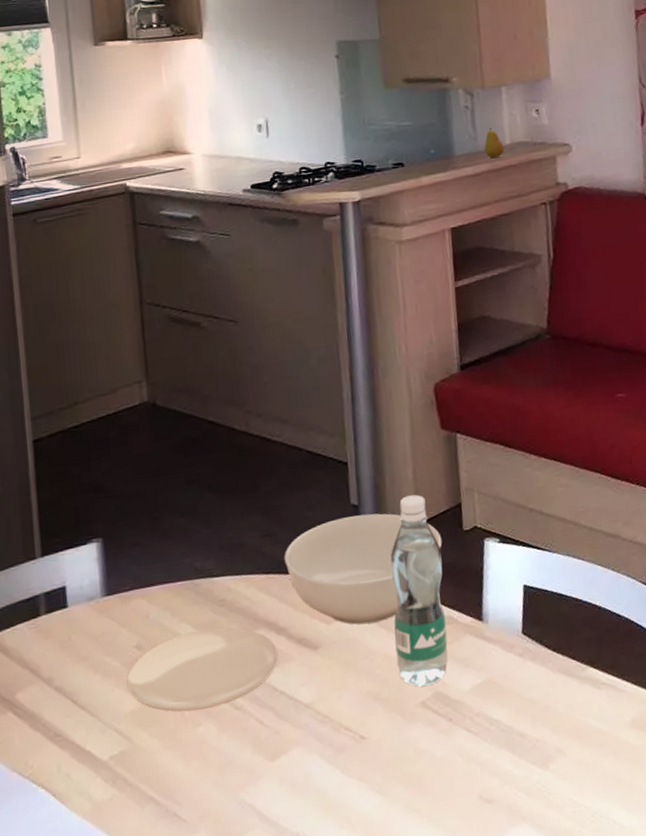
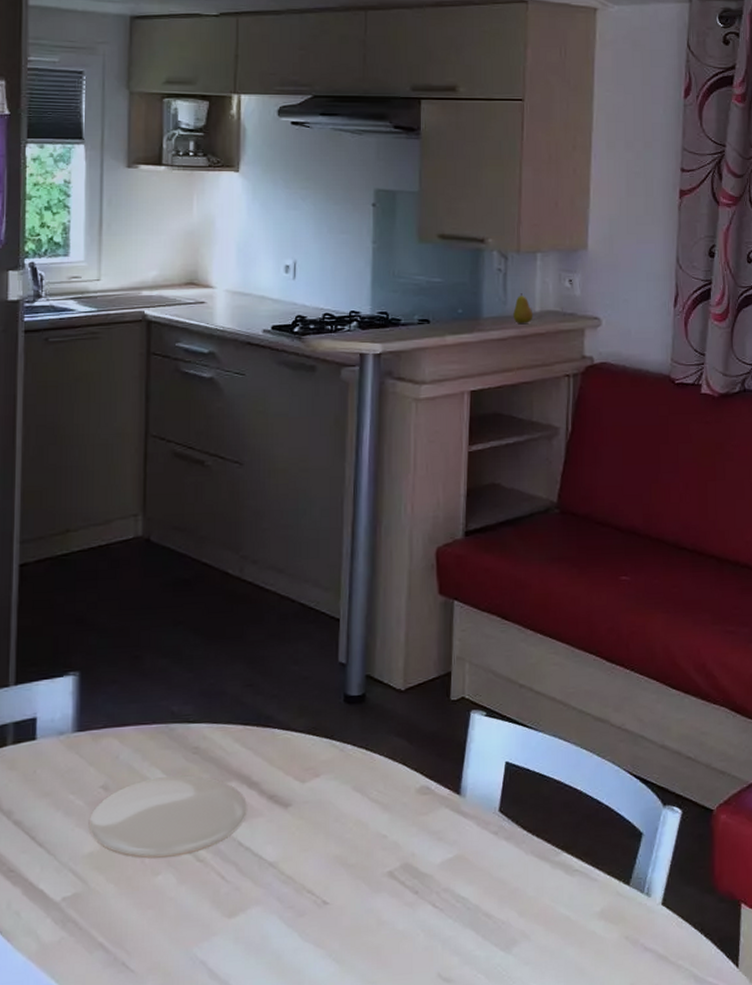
bowl: present [284,513,442,625] -> none [264,673,428,787]
bottle: present [390,494,448,687] -> none [368,658,425,856]

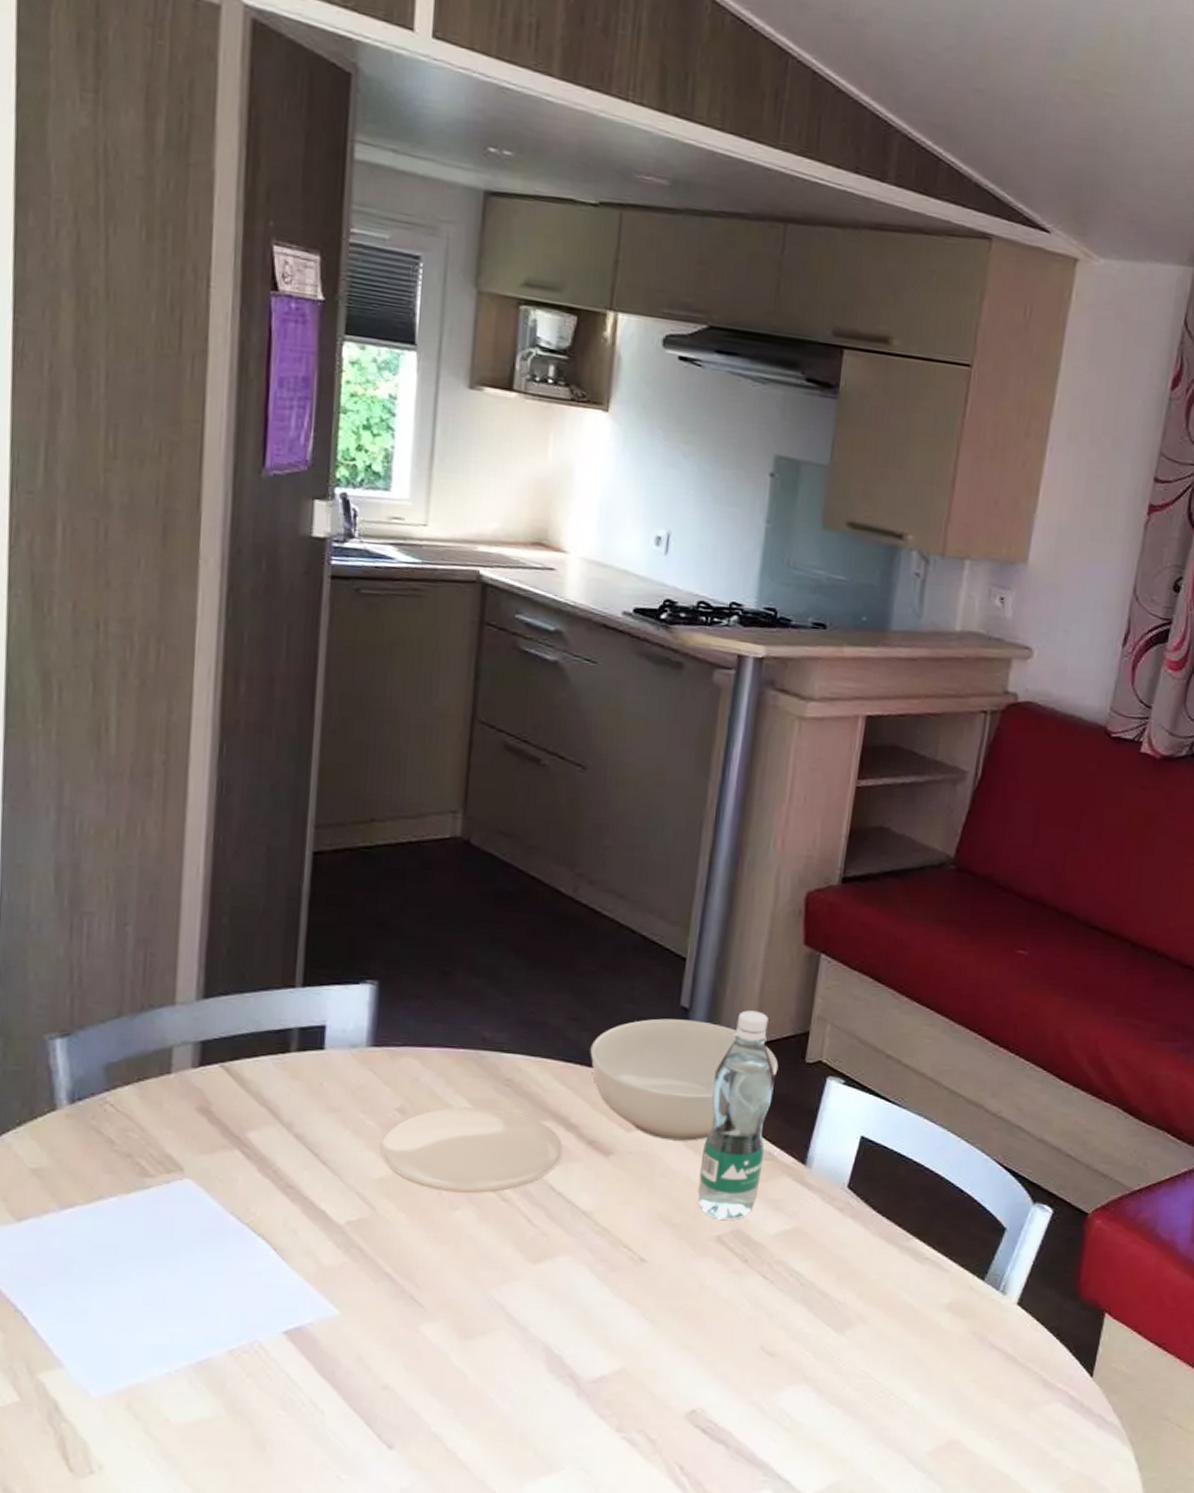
bowl: none [264,673,428,787] -> present [590,1018,779,1141]
bottle: none [368,658,425,856] -> present [697,1010,775,1220]
fruit: present [513,293,533,323] -> none [927,606,952,644]

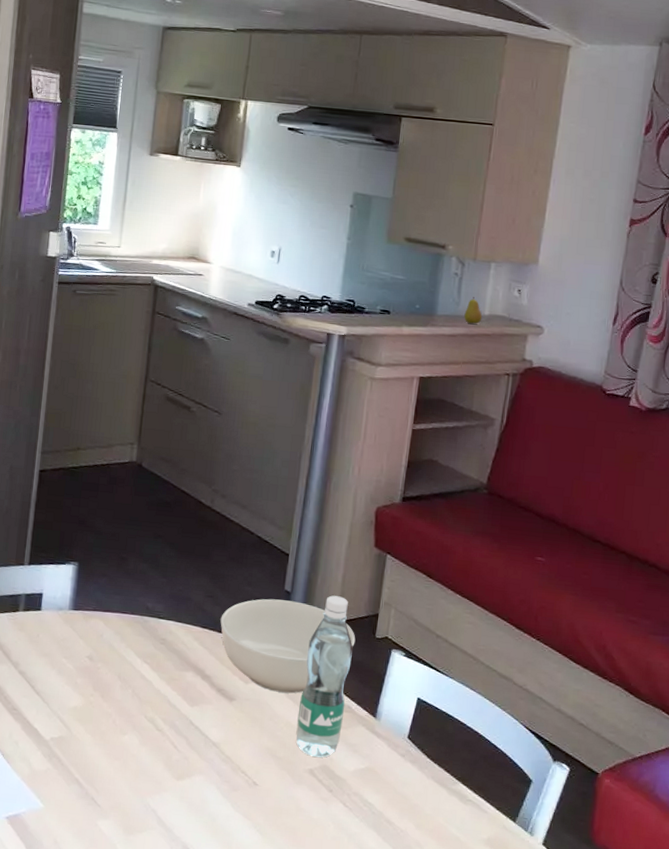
plate: present [380,1106,564,1194] -> none [75,657,201,724]
fruit: none [927,606,952,644] -> present [464,297,483,324]

